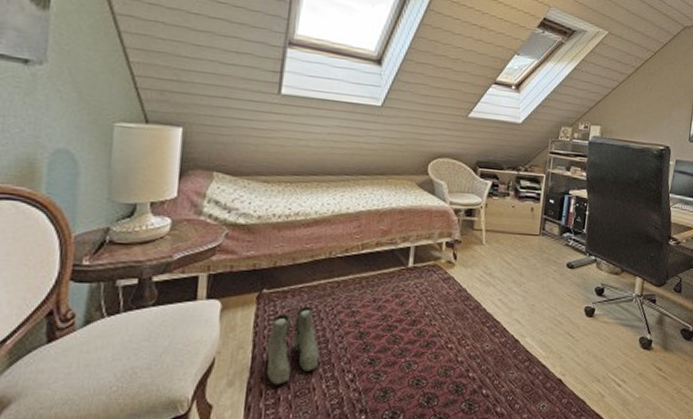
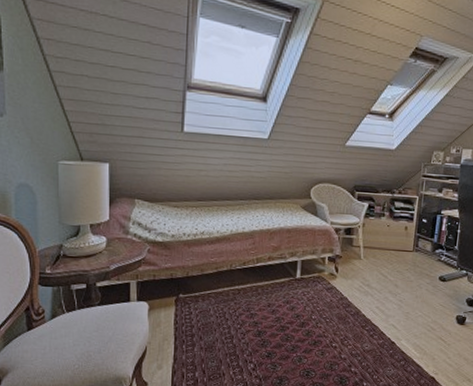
boots: present [266,307,319,385] -> none [185,309,226,370]

